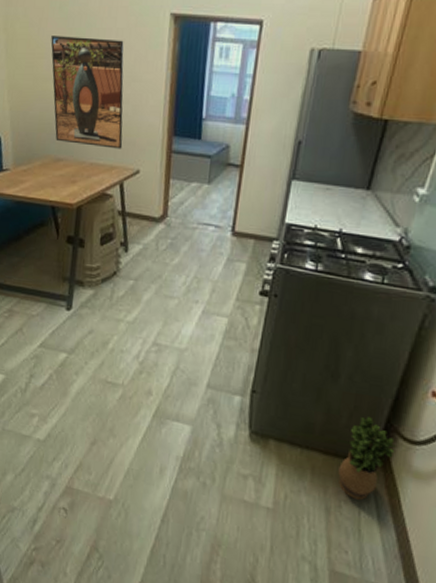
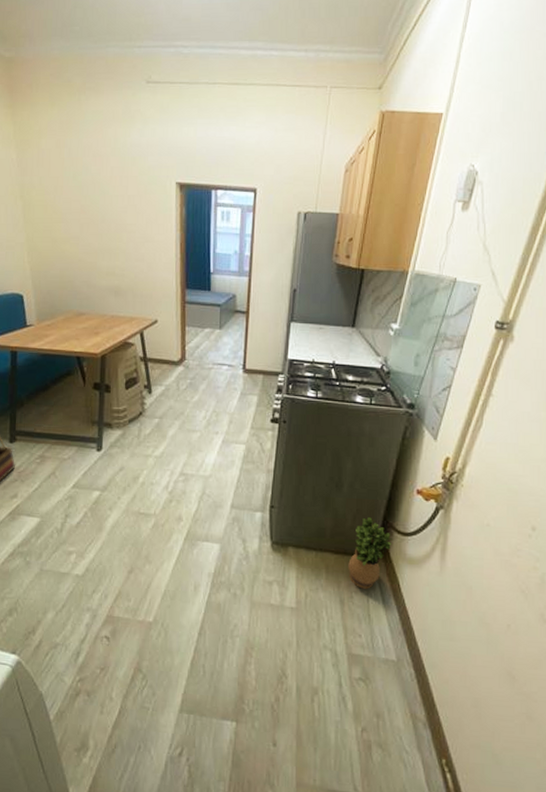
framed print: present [51,36,124,149] -> none [67,202,140,302]

